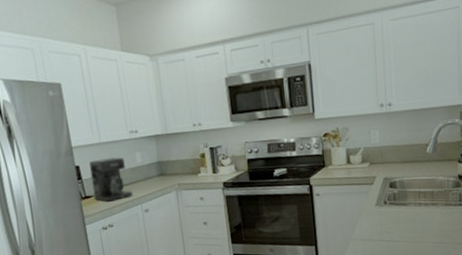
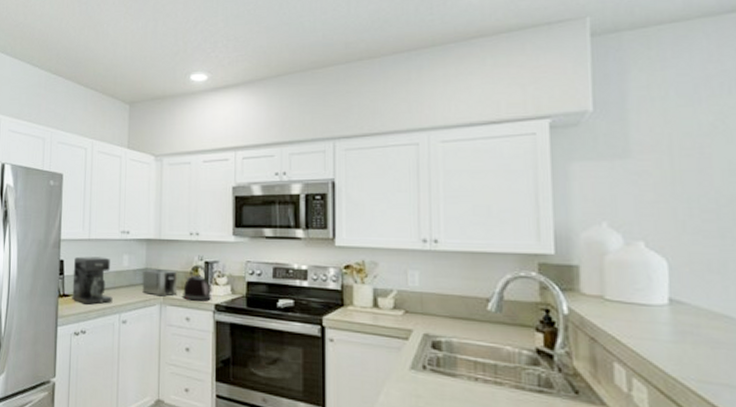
toaster: none [156,159,190,184] -> present [142,268,178,297]
kettle: none [194,151,219,183] -> present [183,264,211,301]

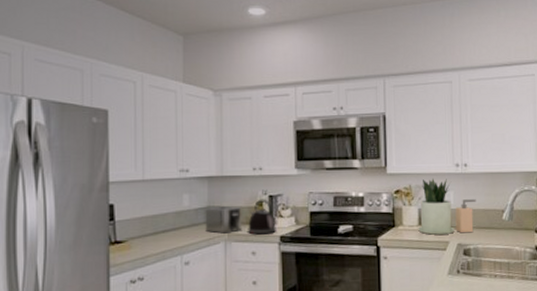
coffee maker: present [72,256,113,305] -> none [125,198,173,249]
planter: none [372,254,422,321] -> present [418,178,456,235]
soap dispenser: none [421,282,450,323] -> present [455,199,476,233]

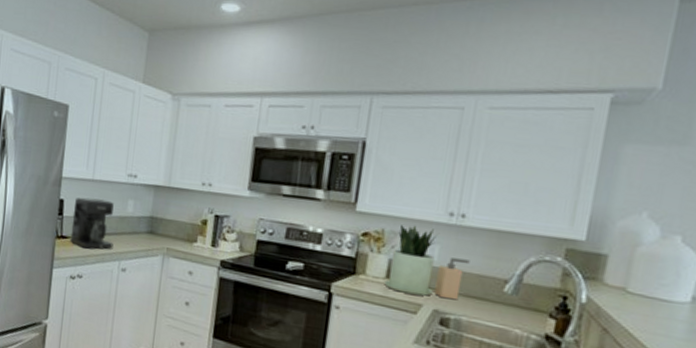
coffee maker: none [125,198,173,249] -> present [70,197,114,249]
toaster: present [205,205,242,234] -> none [145,217,185,248]
kettle: present [248,199,276,235] -> none [187,217,218,257]

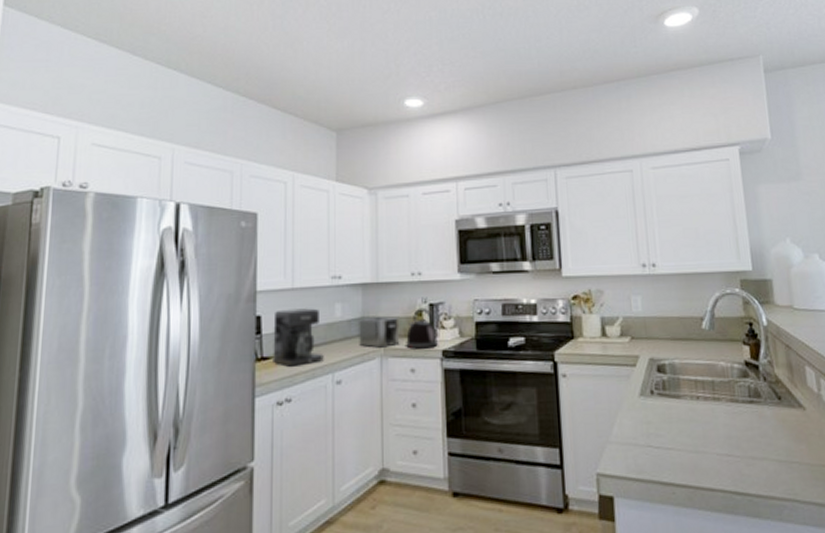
toaster: none [145,217,185,248] -> present [359,316,400,348]
kettle: none [187,217,218,257] -> present [406,307,438,349]
planter: present [384,225,438,296] -> none [601,281,646,348]
soap dispenser: present [434,257,470,300] -> none [644,305,669,346]

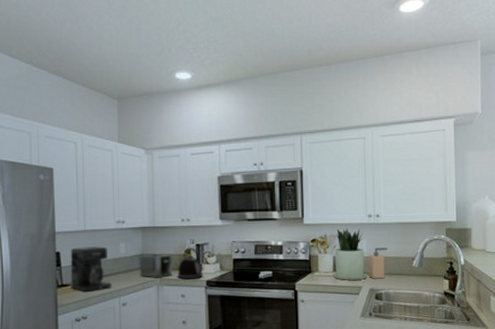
planter: none [601,281,646,348] -> present [333,228,368,280]
soap dispenser: none [644,305,669,346] -> present [368,247,388,279]

